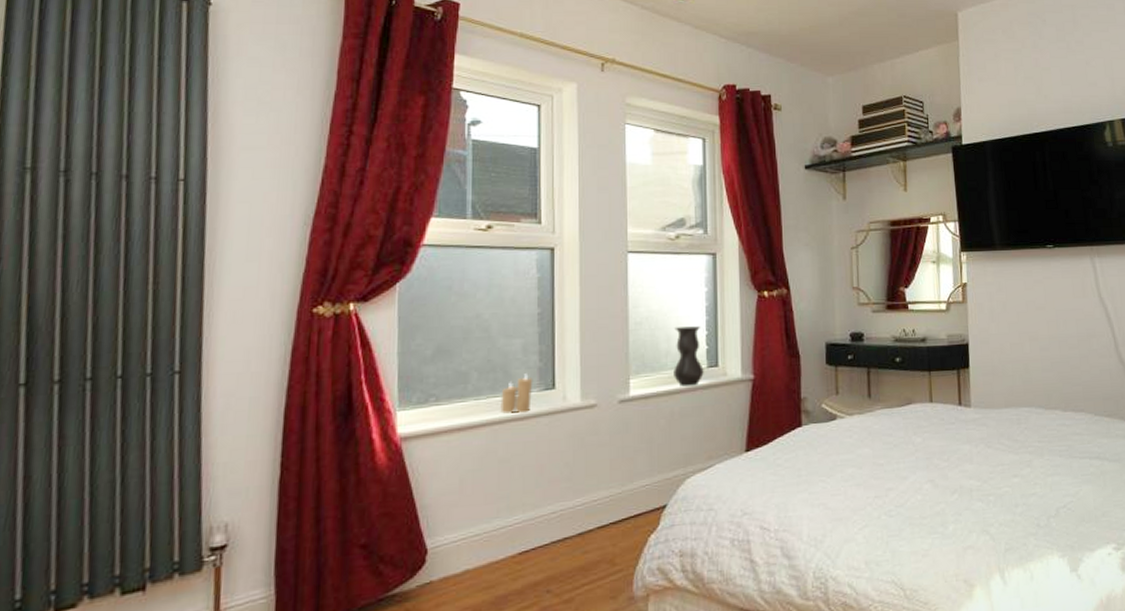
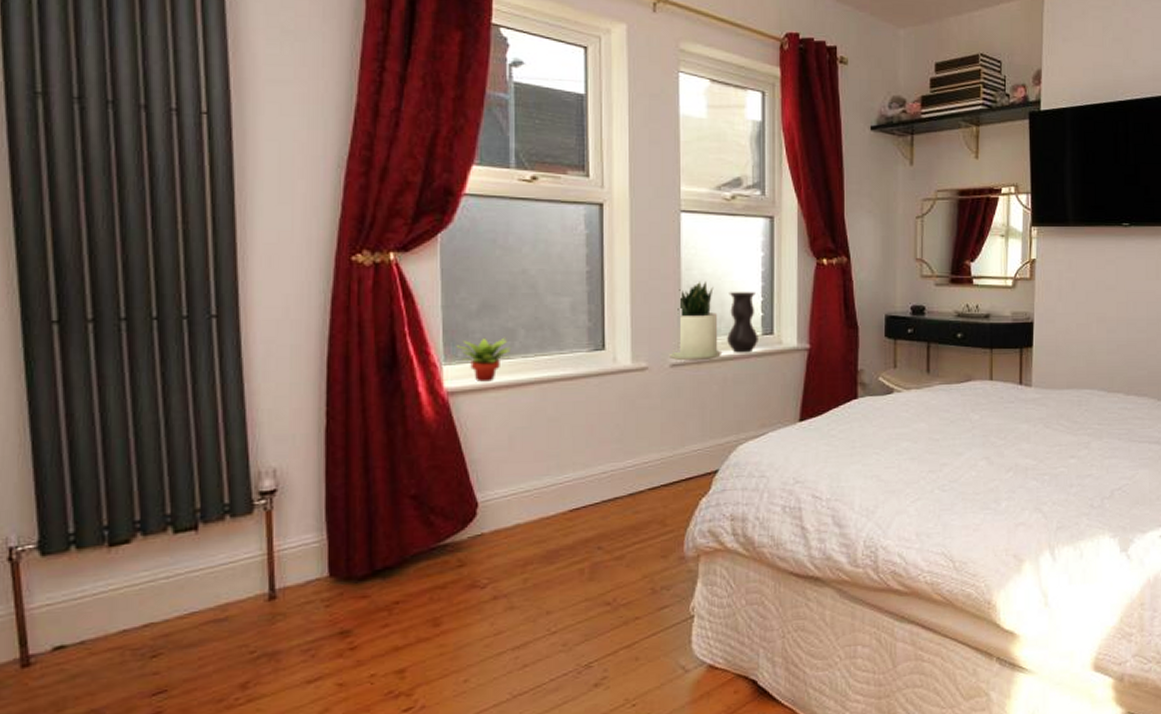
succulent plant: none [410,380,465,427] -> present [456,337,512,383]
candle: present [500,374,533,414] -> none [549,333,583,374]
planter: none [617,318,669,397] -> present [668,282,723,361]

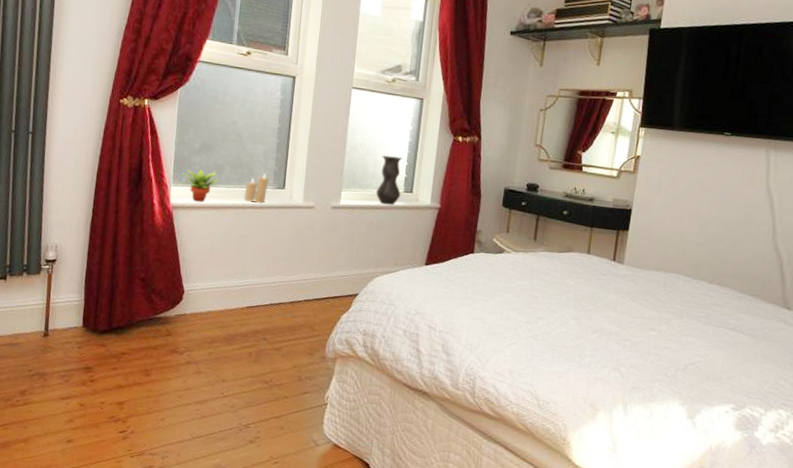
candle: none [549,333,583,374] -> present [243,173,270,204]
planter: present [668,282,723,361] -> none [331,145,372,207]

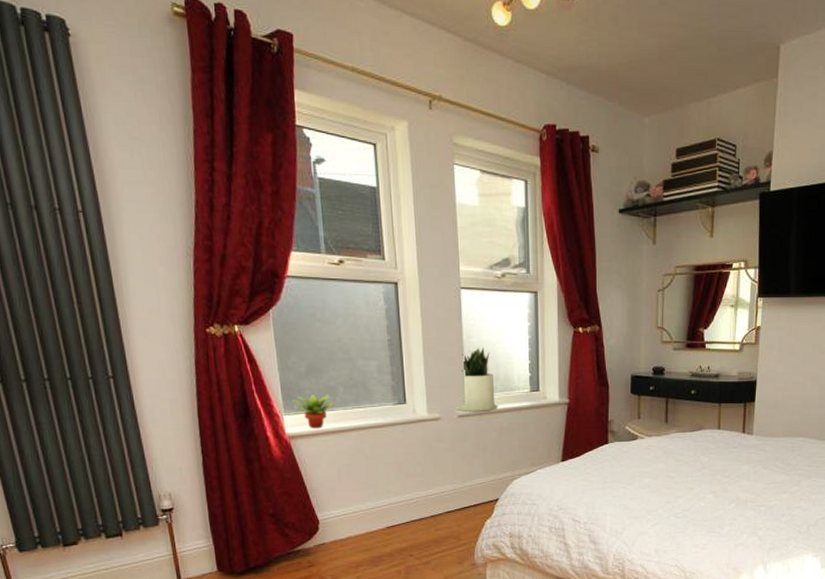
candle: present [243,173,270,204] -> none [363,390,388,423]
planter: none [331,145,372,207] -> present [456,348,499,413]
vase: present [376,155,402,205] -> none [502,356,527,406]

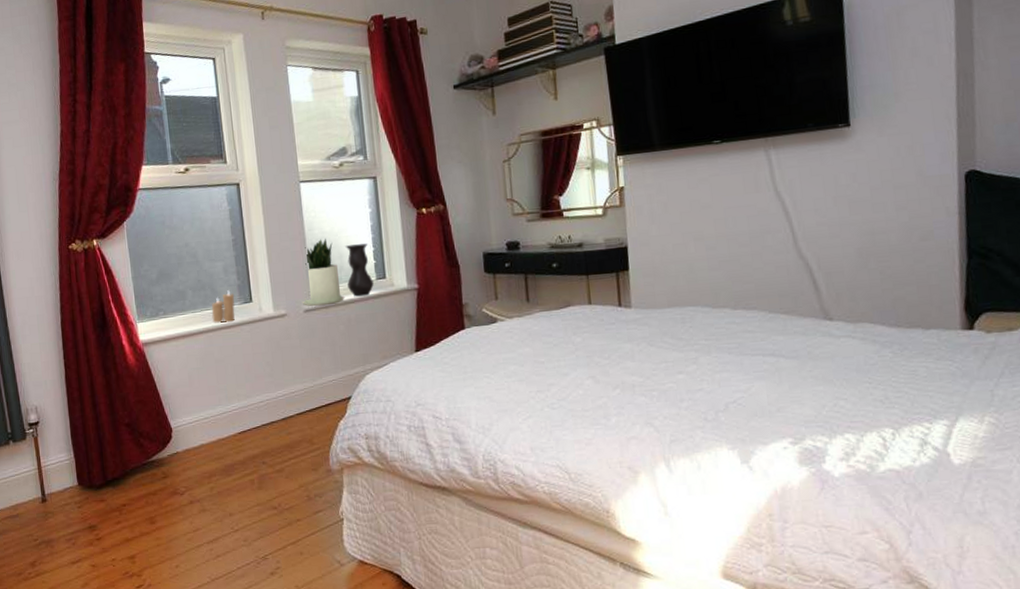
succulent plant: present [292,393,334,430] -> none [144,297,184,335]
candle: none [363,390,388,423] -> present [211,290,235,323]
vase: none [502,356,527,406] -> present [345,243,374,297]

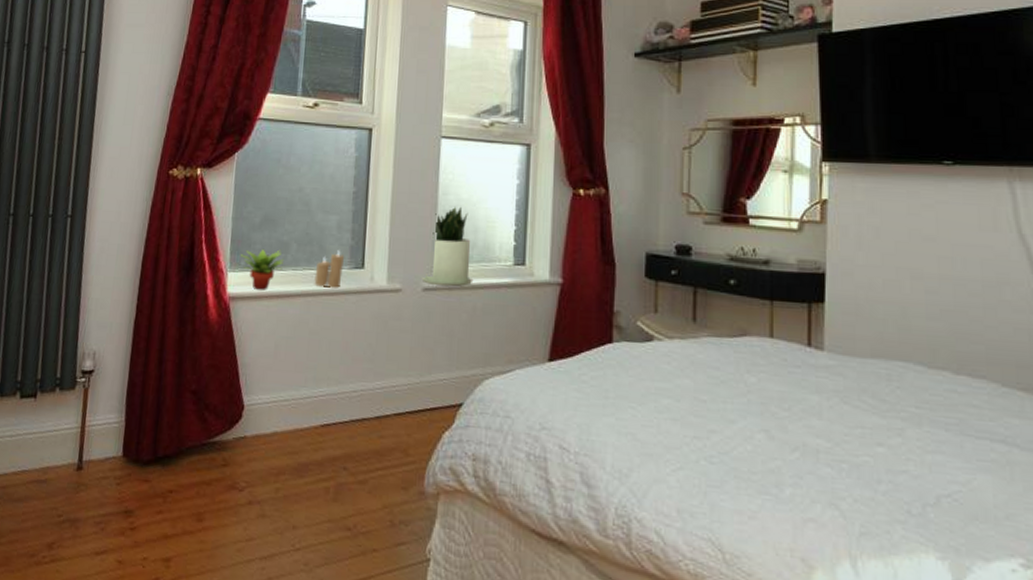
succulent plant: none [144,297,184,335] -> present [240,248,285,292]
vase: present [345,243,374,297] -> none [478,219,510,283]

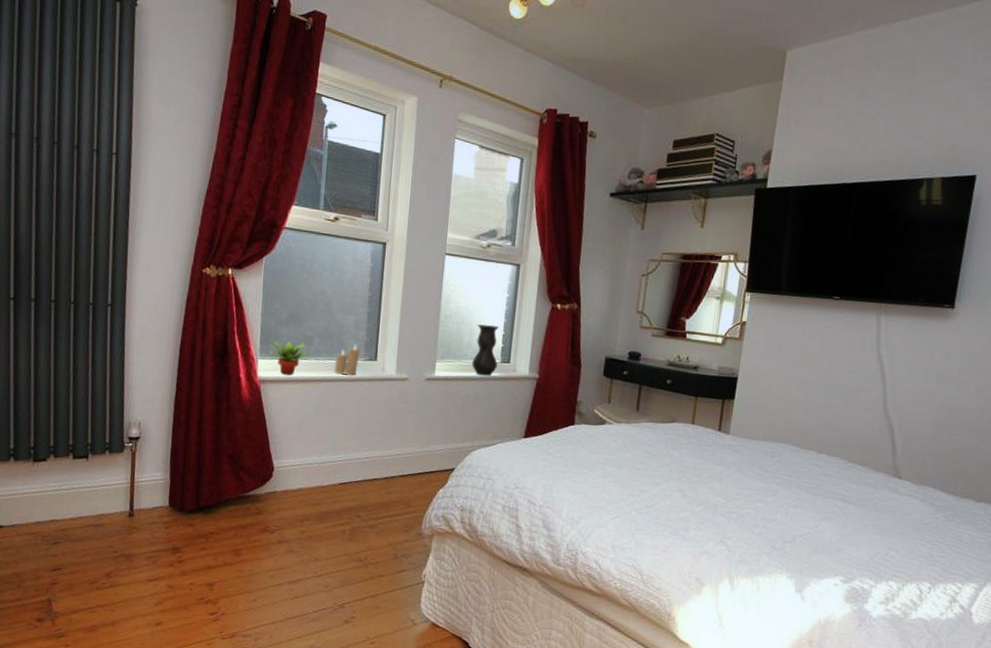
planter: present [421,207,474,287] -> none [425,314,468,379]
vase: none [478,219,510,283] -> present [472,324,499,376]

